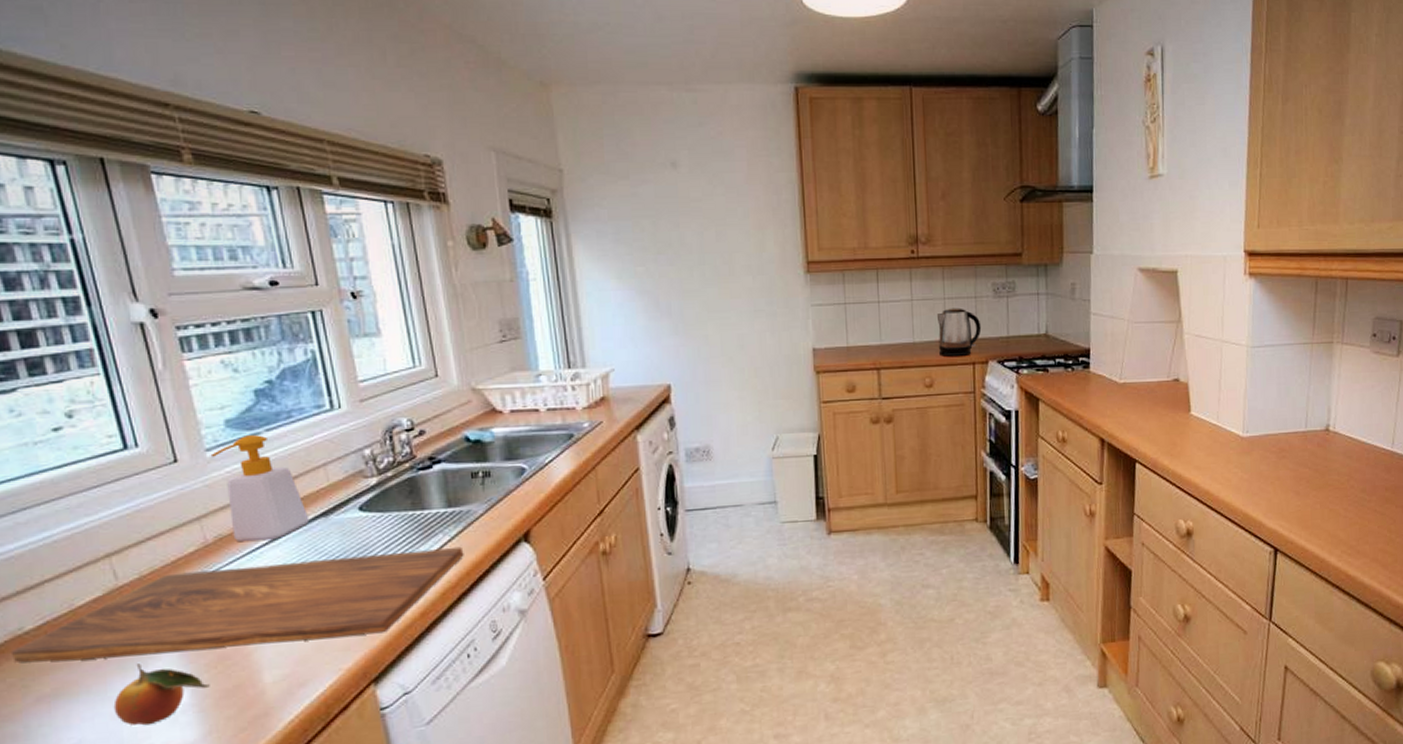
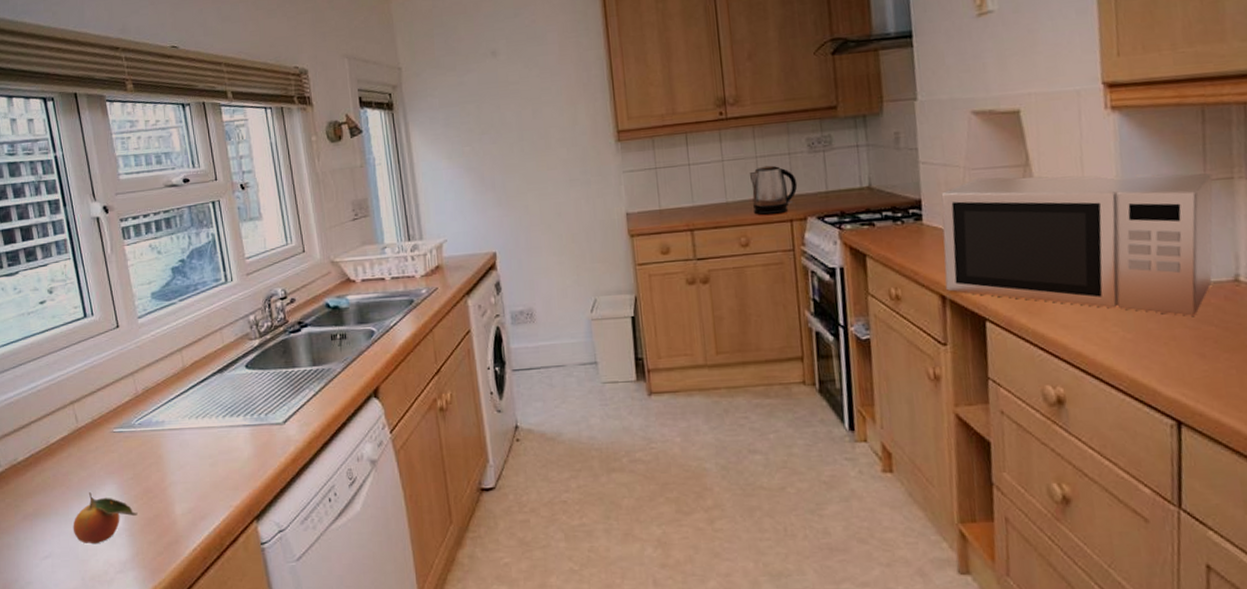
cutting board: present [10,546,464,664] -> none [9,401,326,488]
soap bottle: present [210,435,310,543] -> none [141,305,209,394]
microwave: none [1104,331,1319,460] -> present [941,173,1213,316]

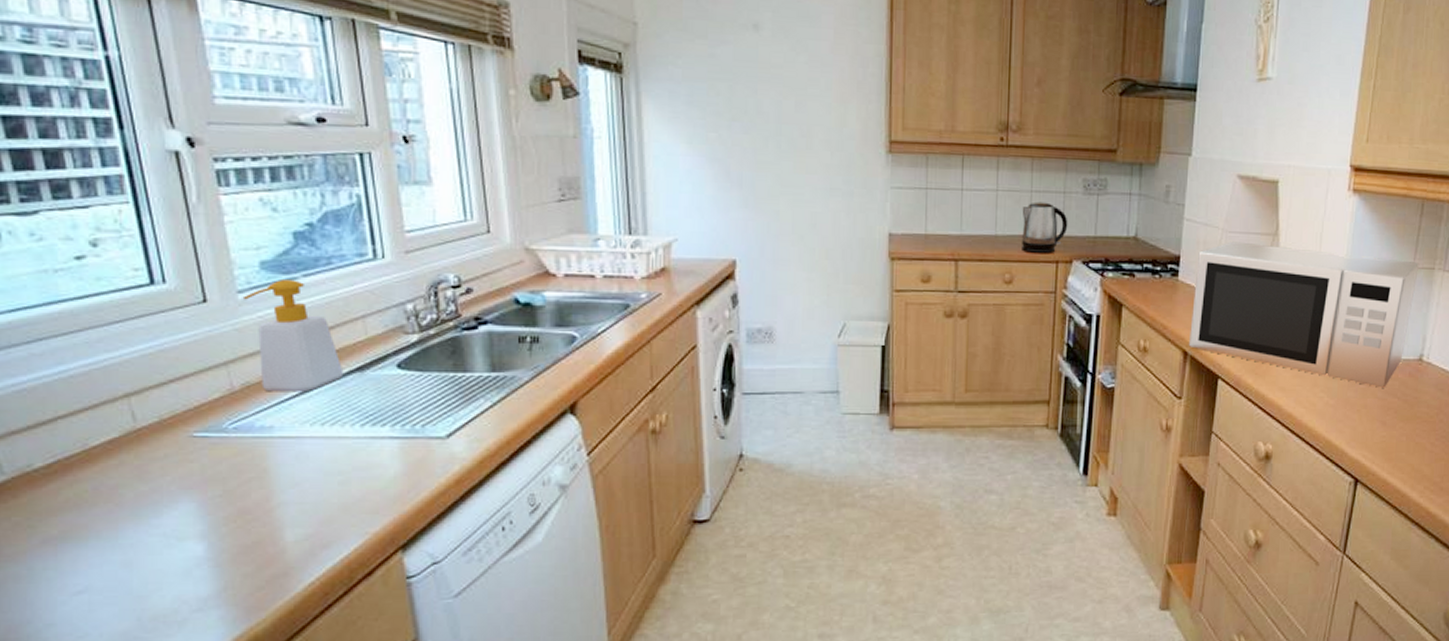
fruit: present [73,492,138,545] -> none [124,511,228,577]
soap bottle: none [141,305,209,394] -> present [242,280,344,393]

